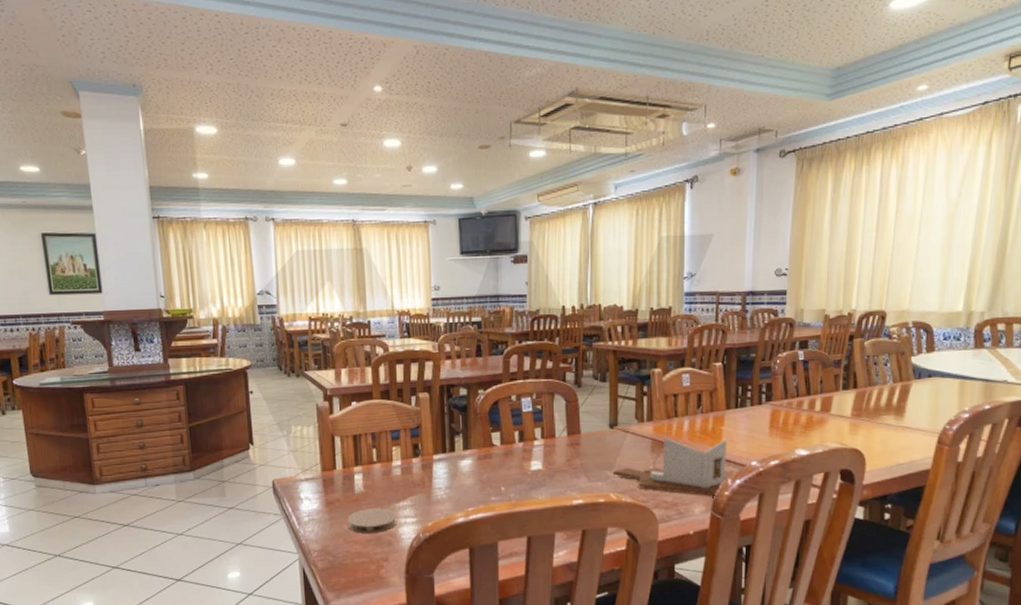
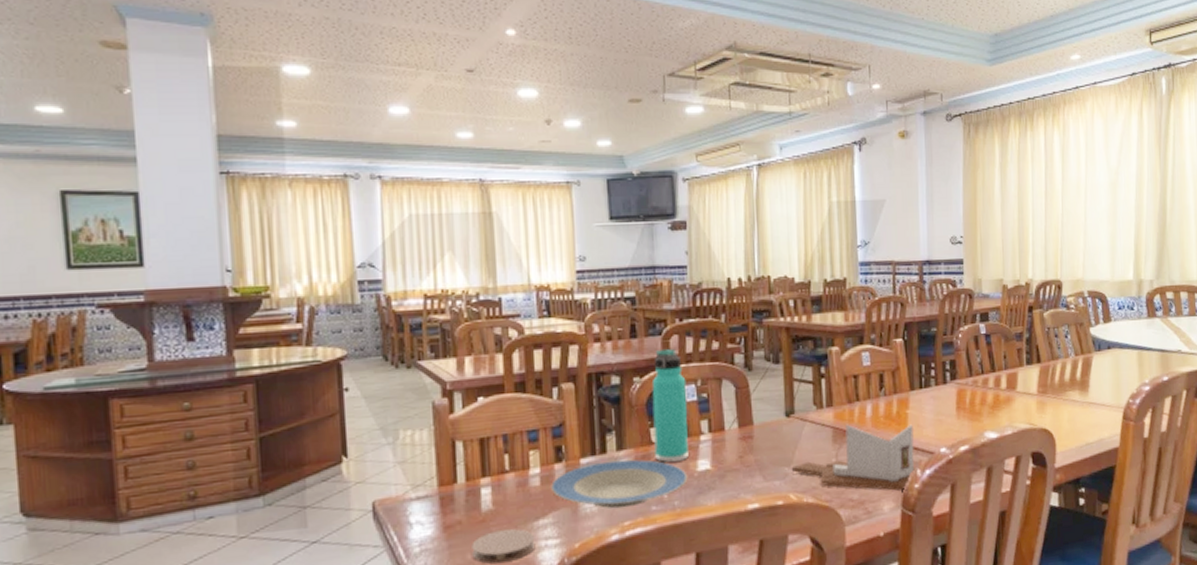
plate: none [409,457,523,497] -> present [551,459,688,509]
thermos bottle: none [493,366,524,463] -> present [651,348,689,463]

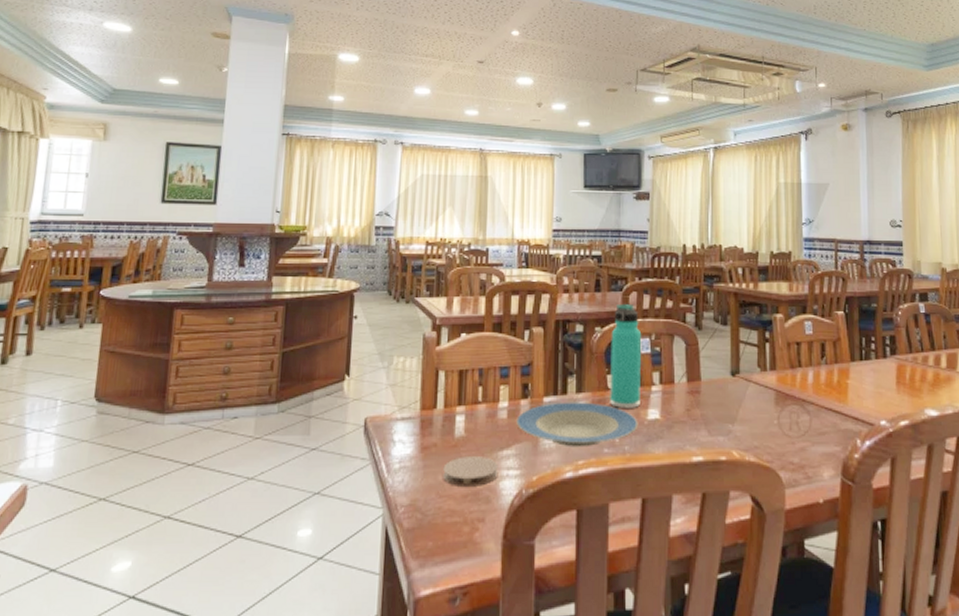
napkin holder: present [791,424,919,491] -> none [735,388,859,460]

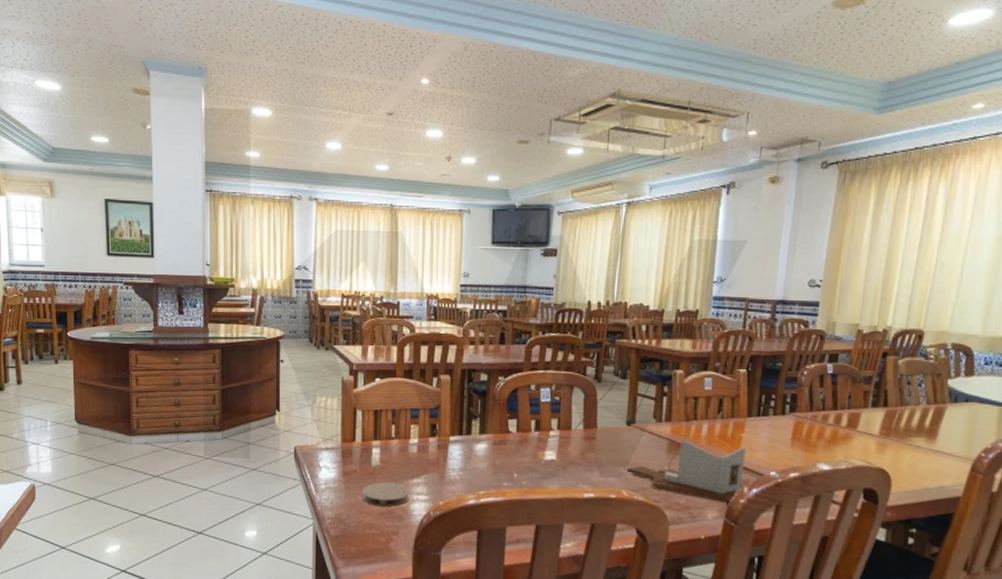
plate: present [516,402,639,447] -> none [425,441,536,480]
thermos bottle: present [610,303,642,409] -> none [510,355,543,450]
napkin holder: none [735,388,859,460] -> present [626,438,746,504]

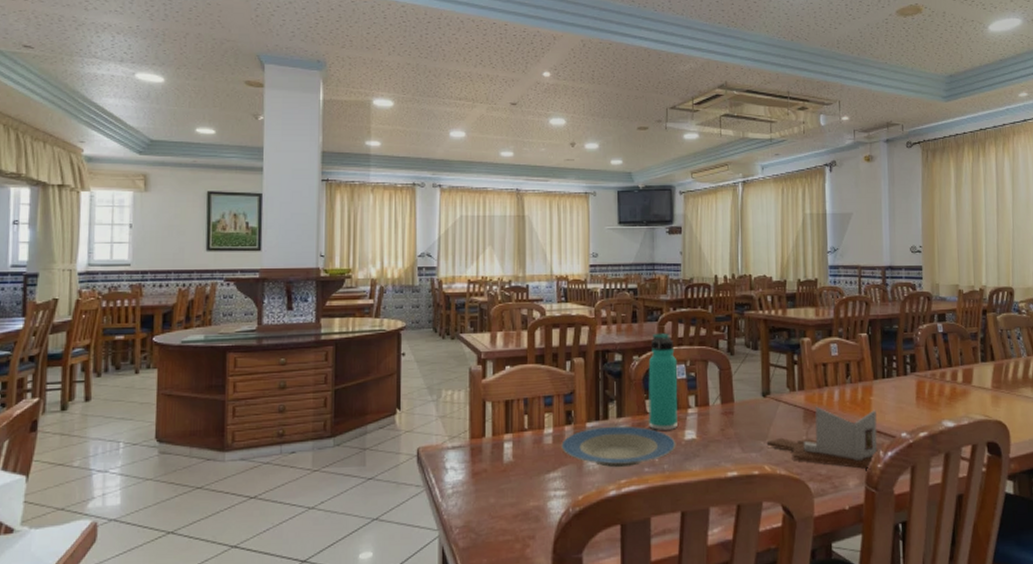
coaster: present [362,482,410,507] -> none [494,479,546,508]
plate: none [425,441,536,480] -> present [561,426,676,468]
thermos bottle: none [510,355,543,450] -> present [648,332,678,431]

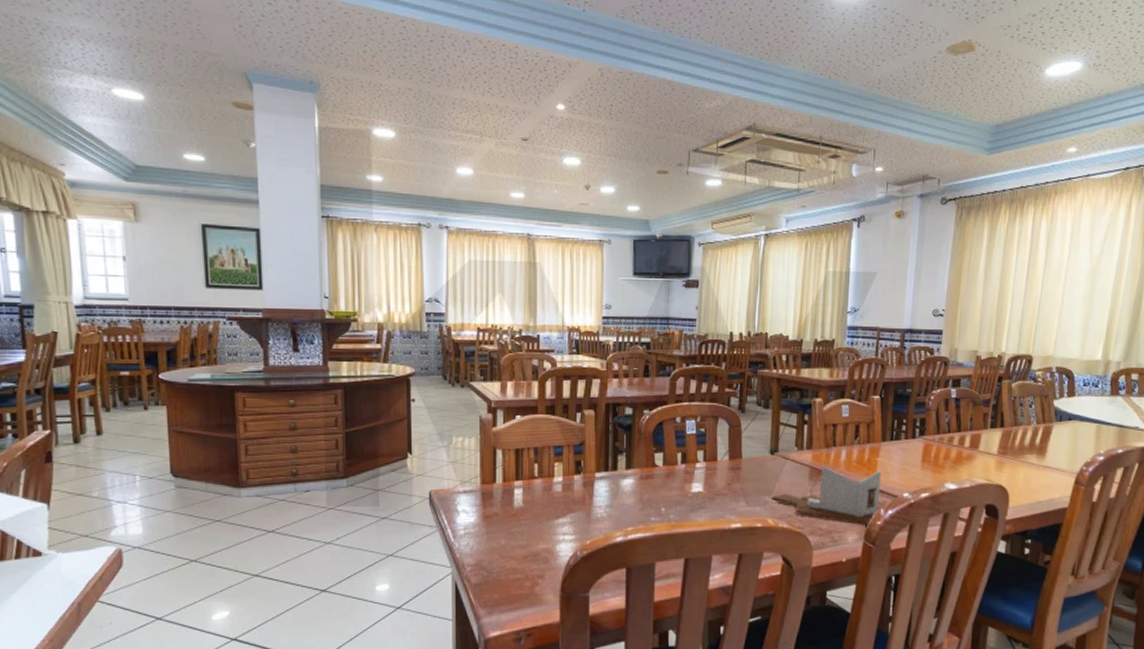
plate: present [561,426,676,468] -> none [570,477,683,516]
thermos bottle: present [648,332,678,431] -> none [657,388,688,484]

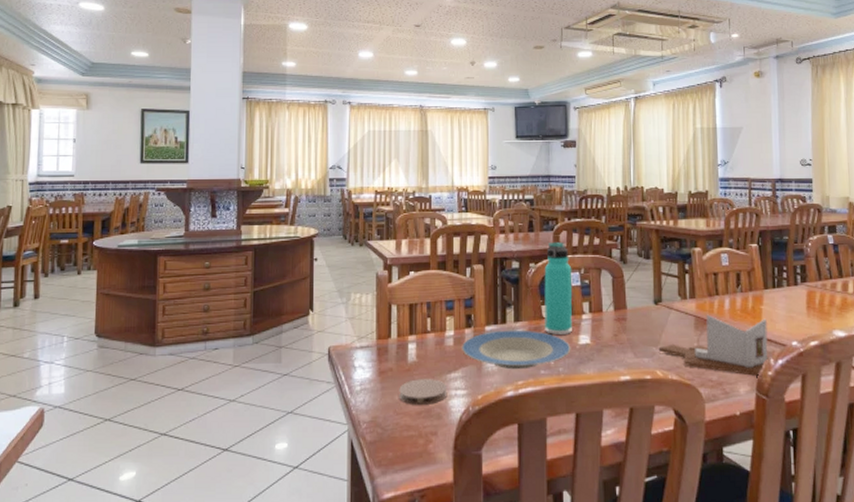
coaster: none [505,524,555,549] -> present [399,379,448,405]
plate: none [570,477,683,516] -> present [462,330,571,370]
thermos bottle: none [657,388,688,484] -> present [544,241,573,336]

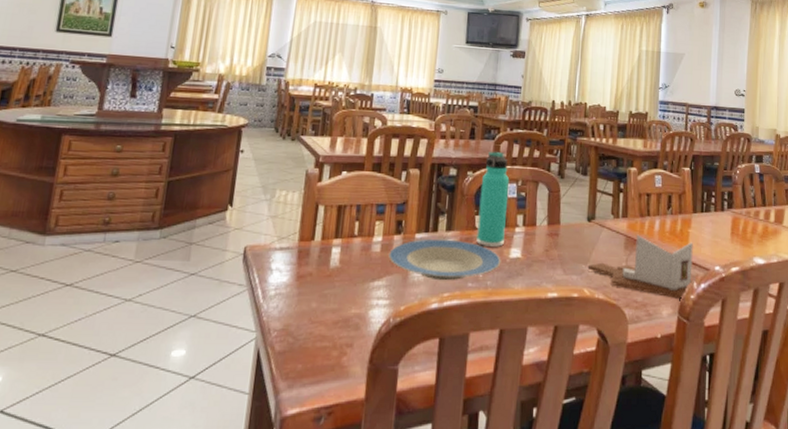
coaster: present [399,379,448,405] -> none [316,286,369,314]

